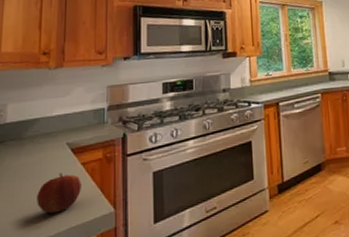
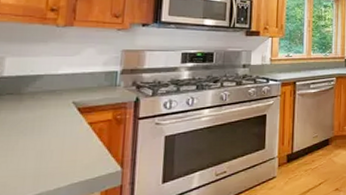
apple: present [37,172,81,214] -> none [35,130,87,170]

